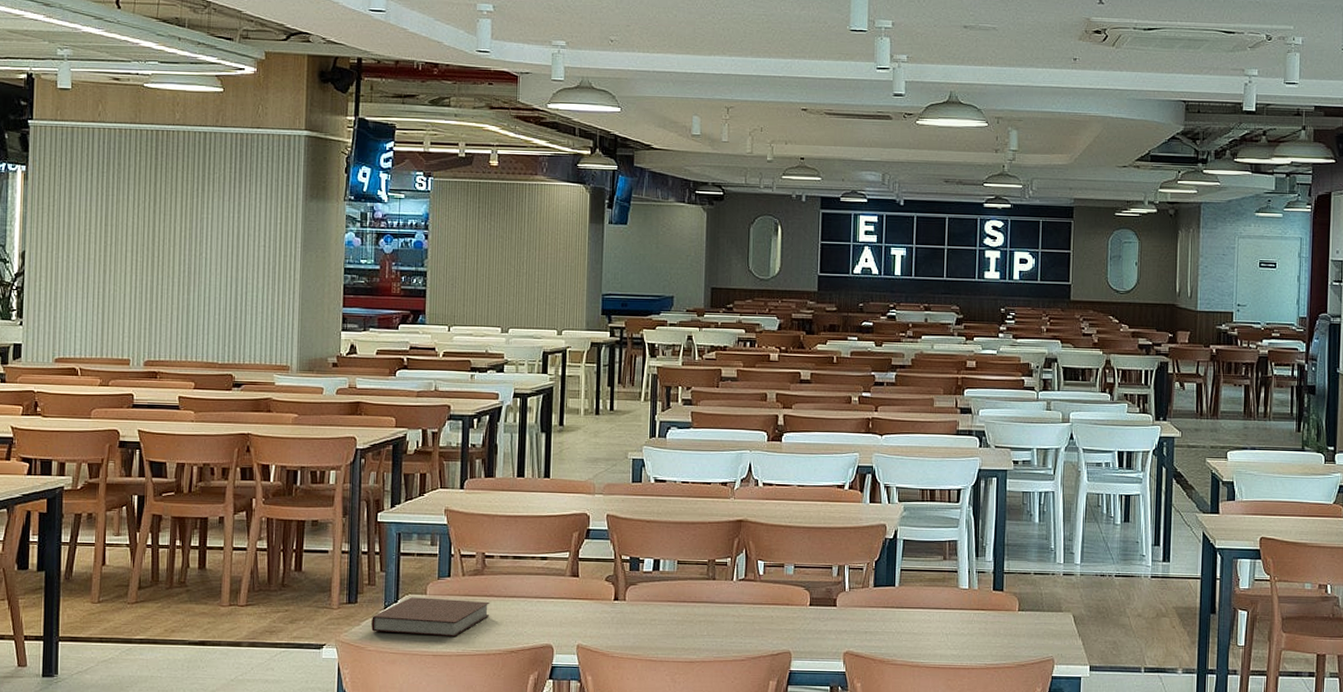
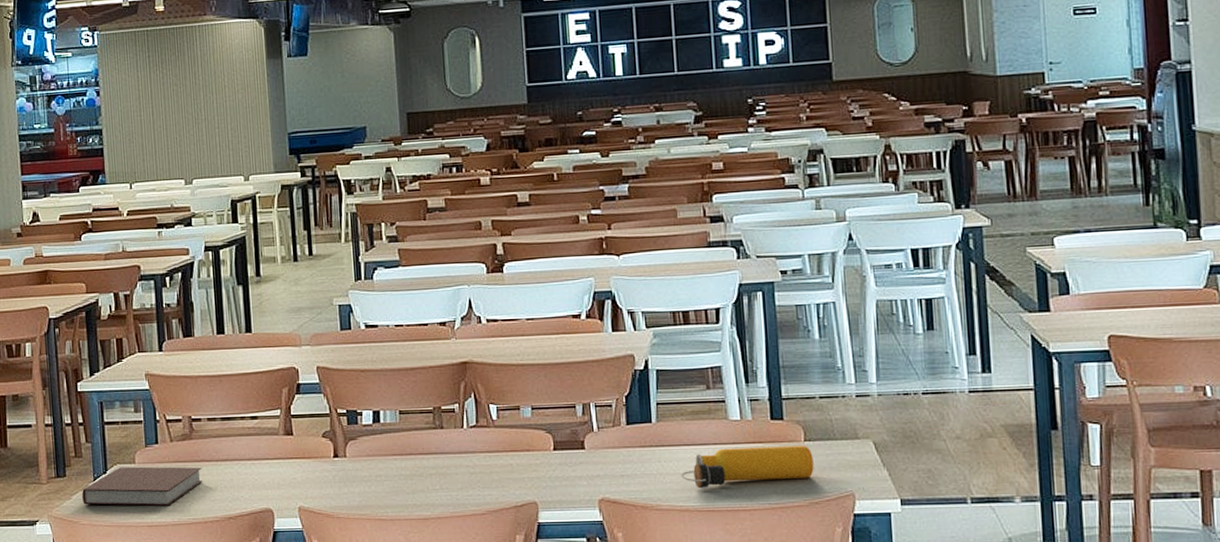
water bottle: none [915,613,1024,647] -> present [681,446,814,488]

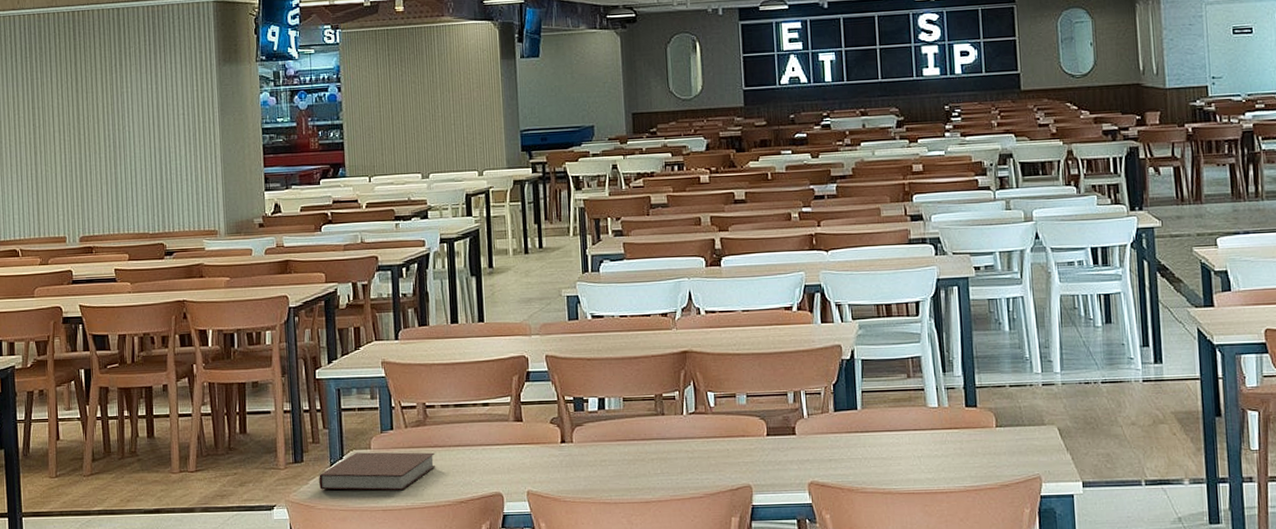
water bottle: present [681,446,814,488] -> none [884,431,1005,471]

